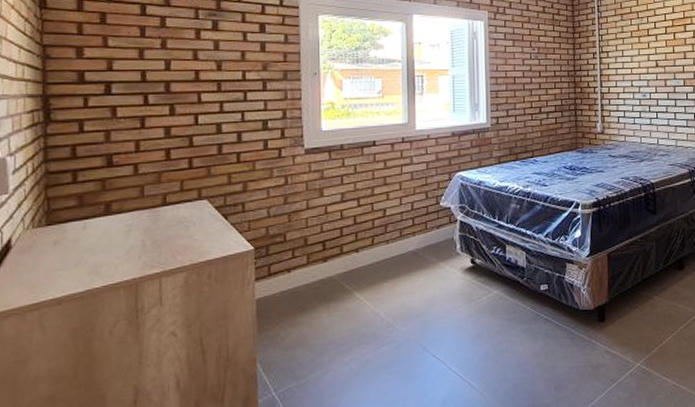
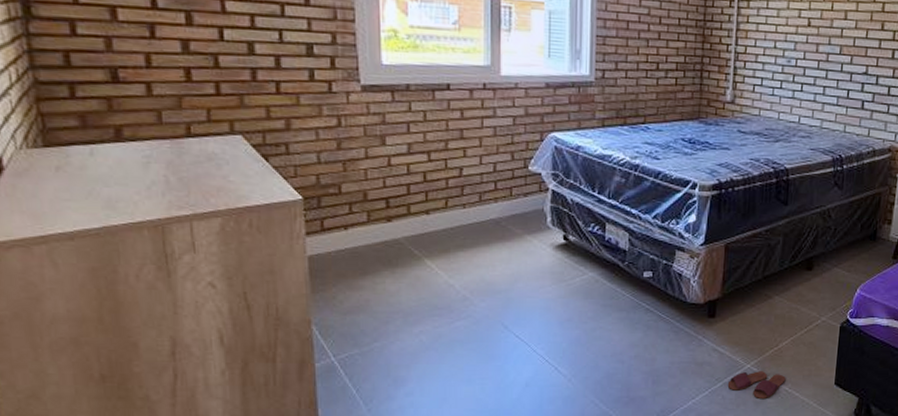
slippers: none [621,368,673,396] -> present [727,371,786,400]

